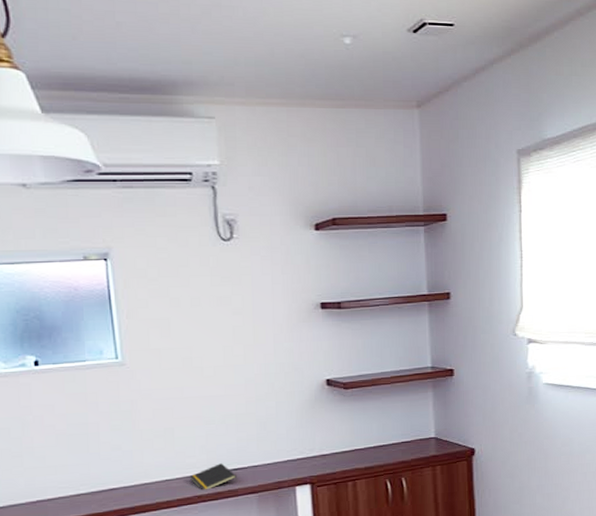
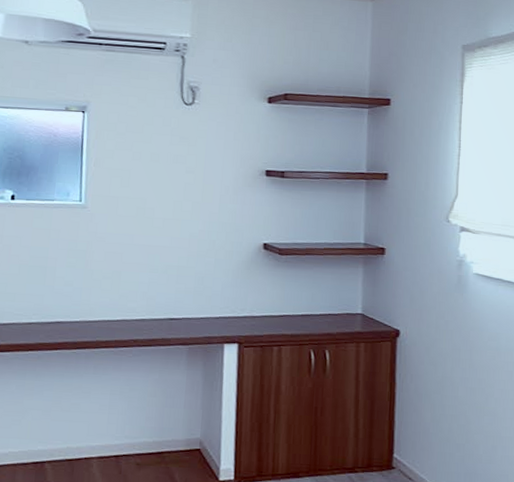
notepad: present [189,463,236,490] -> none [128,311,171,335]

